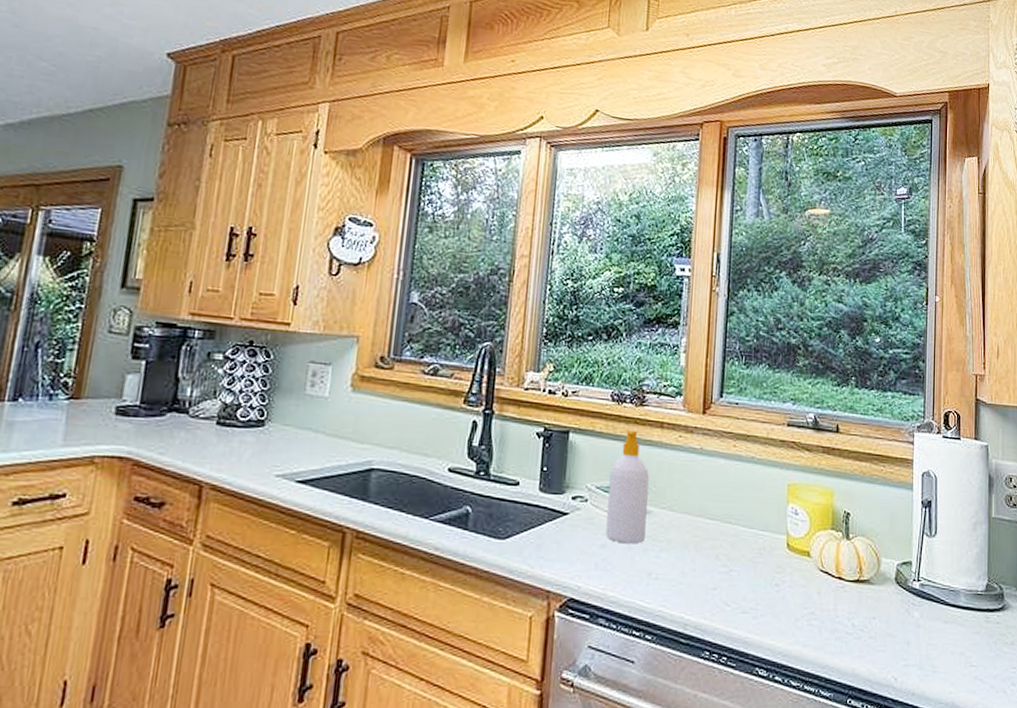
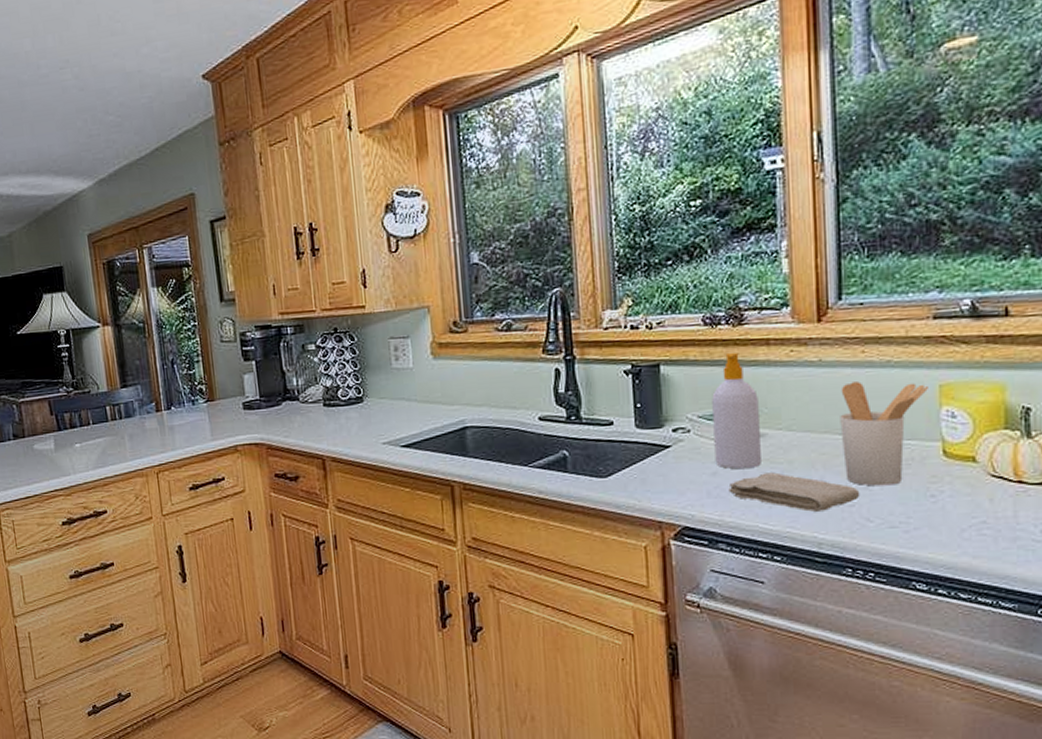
washcloth: none [614,549,722,592] -> present [728,472,860,512]
utensil holder: none [711,472,780,572] -> present [840,382,928,486]

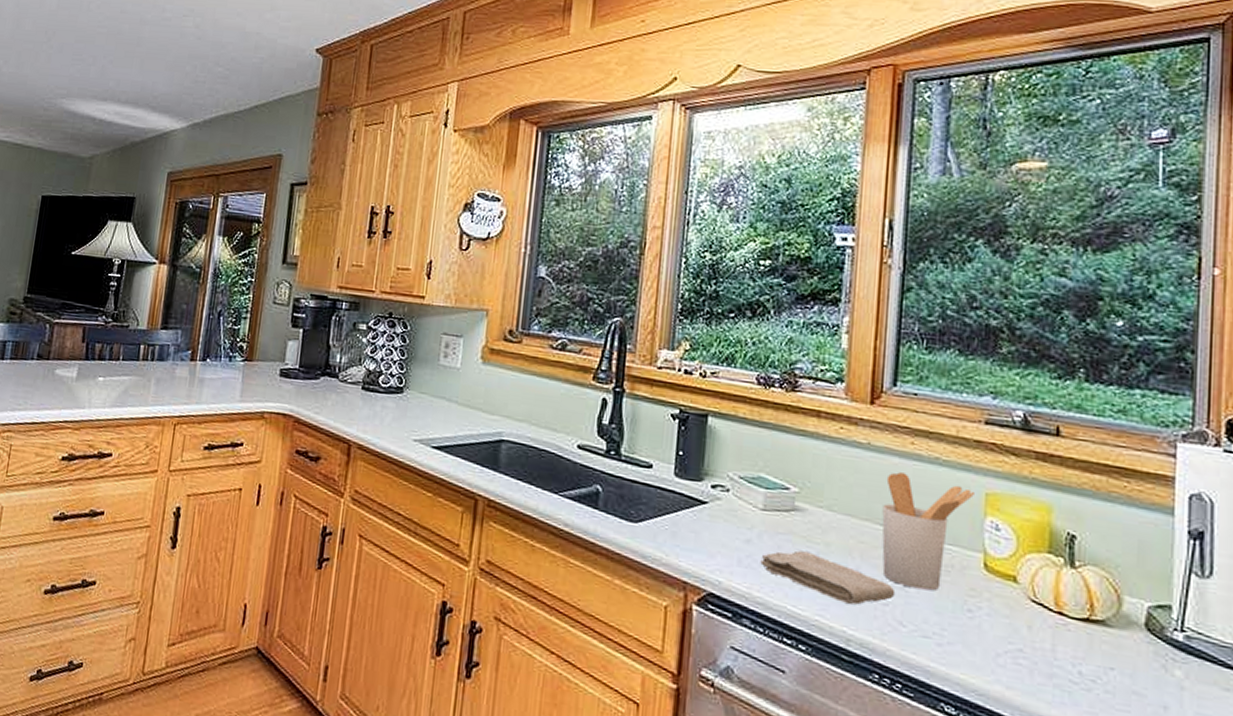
soap bottle: present [712,353,761,470] -> none [751,418,803,543]

